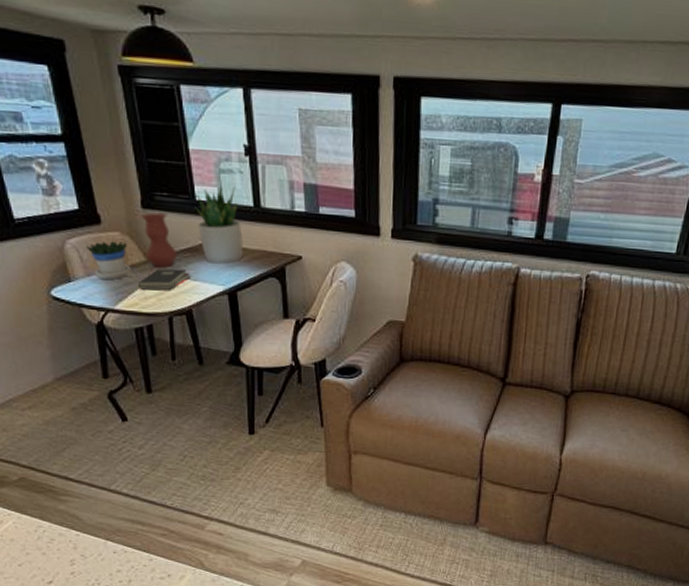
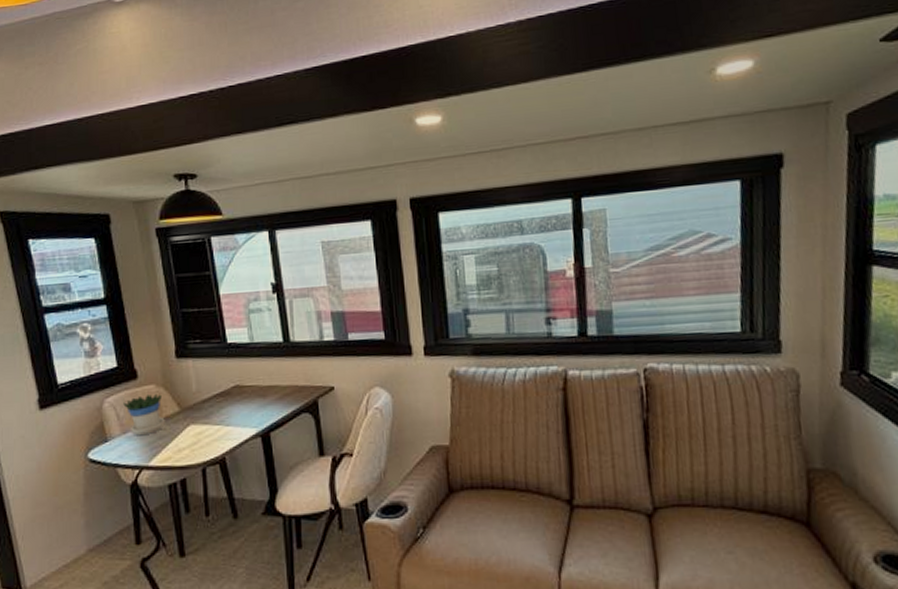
hardback book: present [138,268,190,291] -> none [172,415,223,442]
vase: present [139,212,178,268] -> none [174,360,211,417]
planter: present [195,186,243,264] -> none [226,325,275,406]

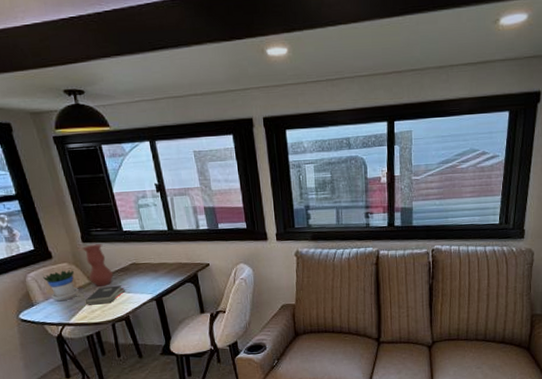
hardback book: none [172,415,223,442] -> present [86,285,125,305]
vase: none [174,360,211,417] -> present [81,244,114,287]

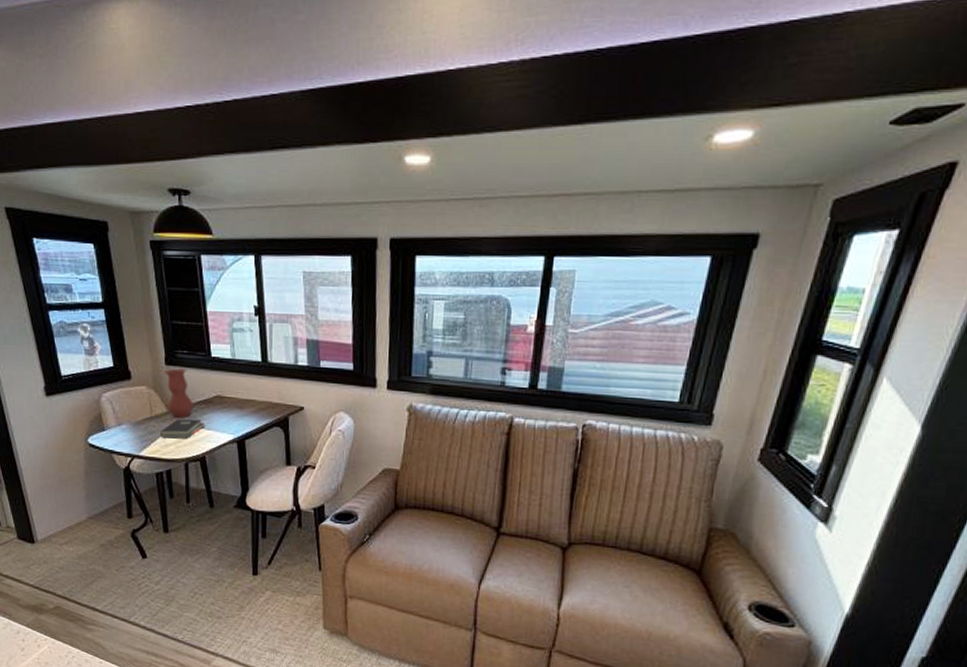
flowerpot: present [43,270,79,302] -> none [118,394,154,430]

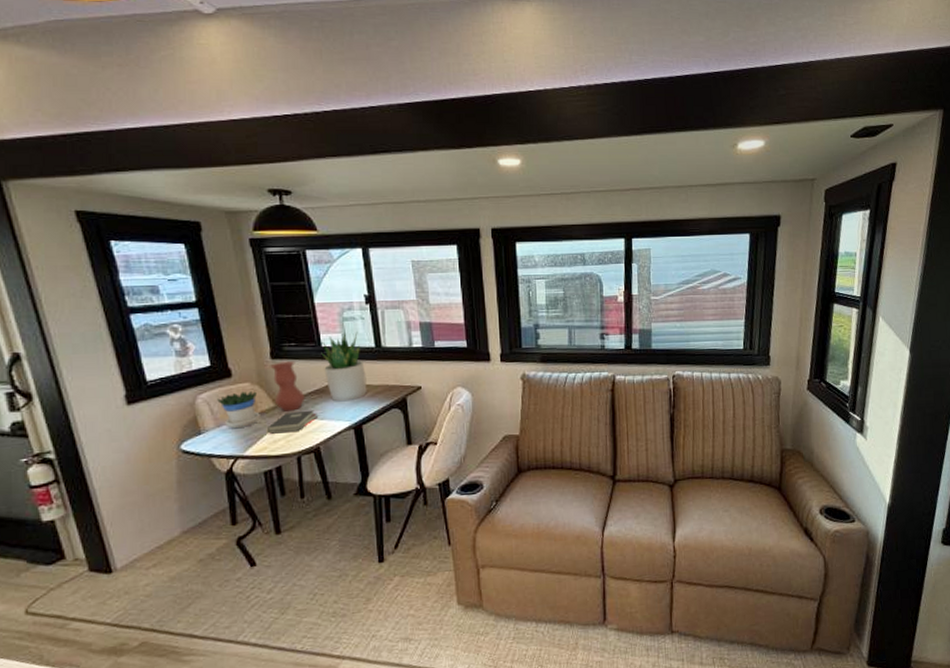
flowerpot: none [118,394,154,430] -> present [217,391,260,429]
planter: none [210,344,252,415] -> present [321,332,367,402]

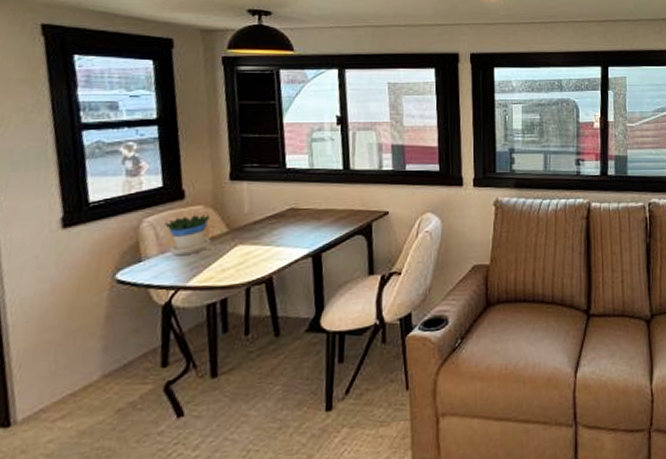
hardback book: present [268,410,317,434] -> none [216,236,274,262]
vase: present [269,361,305,411] -> none [226,183,263,237]
planter: present [321,332,367,402] -> none [284,153,331,227]

